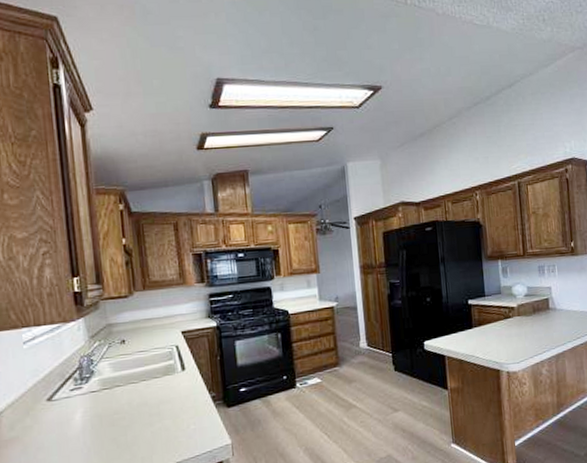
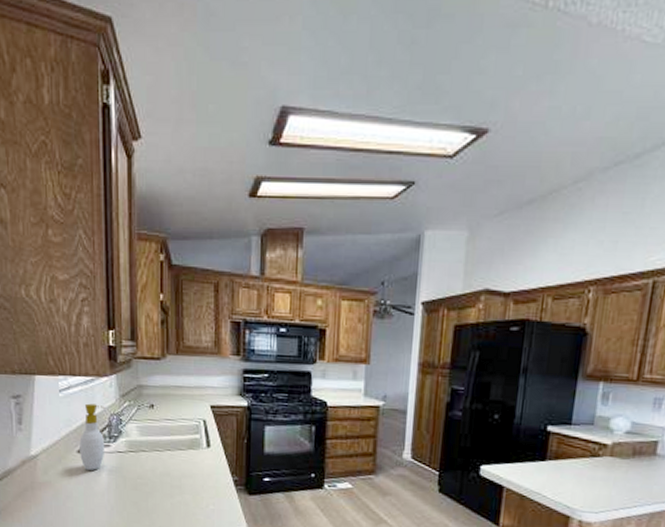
soap bottle: none [48,349,77,416] -> present [79,403,106,470]

